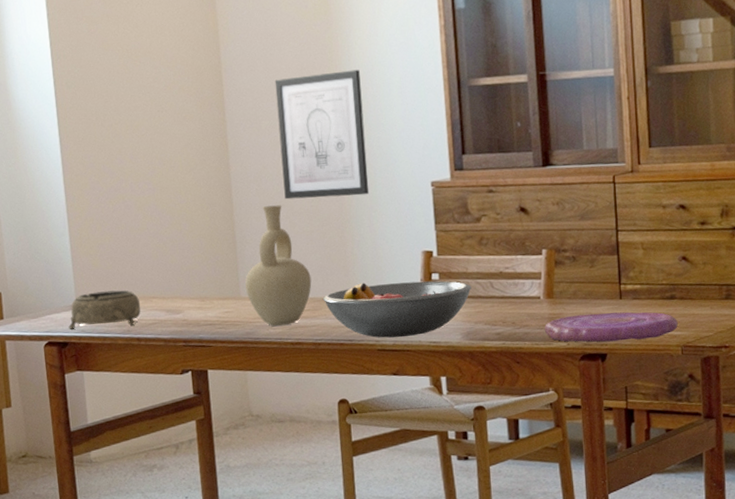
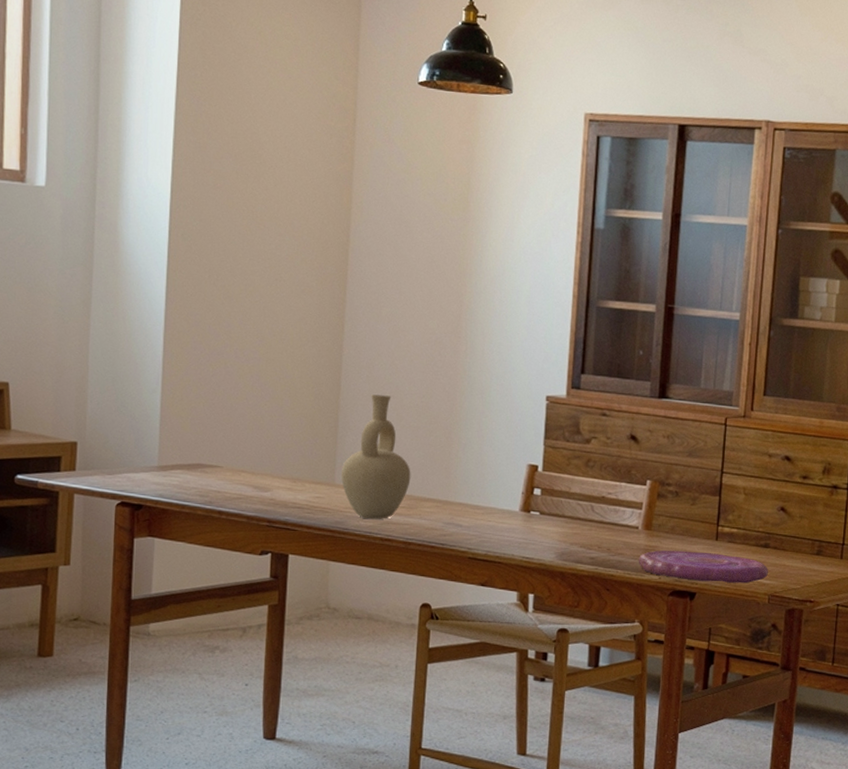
decorative bowl: present [68,290,141,330] -> none [146,456,228,497]
wall art: present [274,69,369,200] -> none [395,268,490,399]
fruit bowl: present [322,280,472,338] -> none [419,487,572,548]

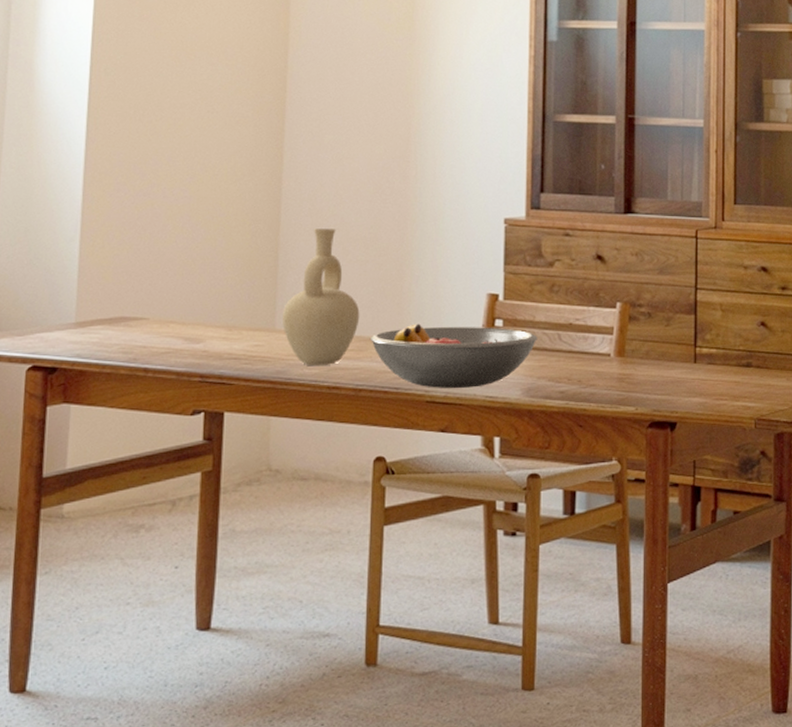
fruit bowl: none [419,487,572,548] -> present [369,324,538,388]
plate: present [638,550,768,584] -> none [612,377,752,409]

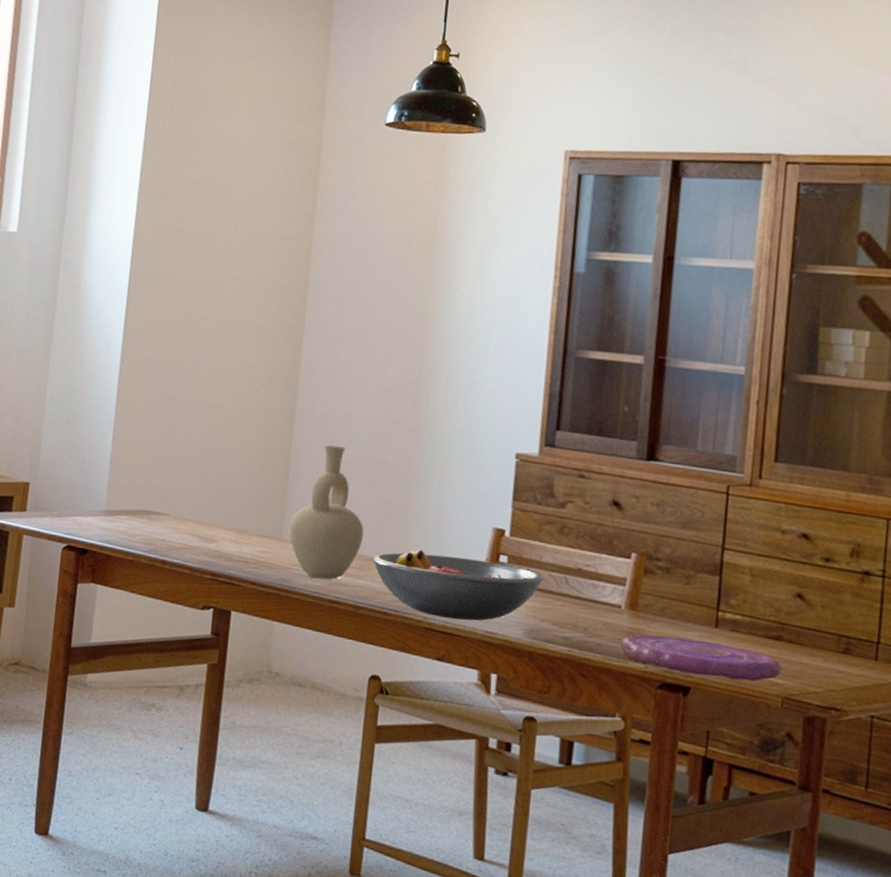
plate: none [612,377,752,409] -> present [620,634,781,682]

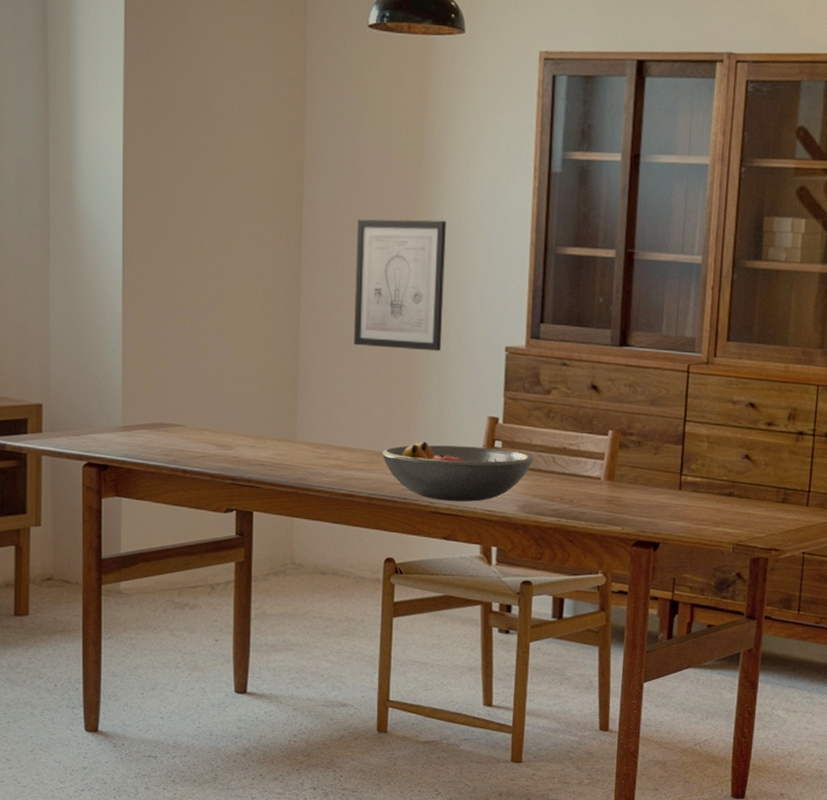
vase: present [289,445,364,580] -> none [302,349,372,476]
wall art: none [350,313,457,454] -> present [354,219,446,352]
plate: present [620,634,781,682] -> none [600,500,733,533]

